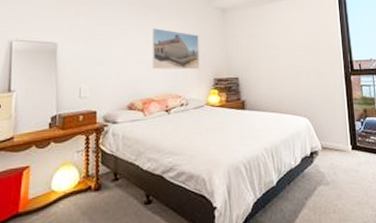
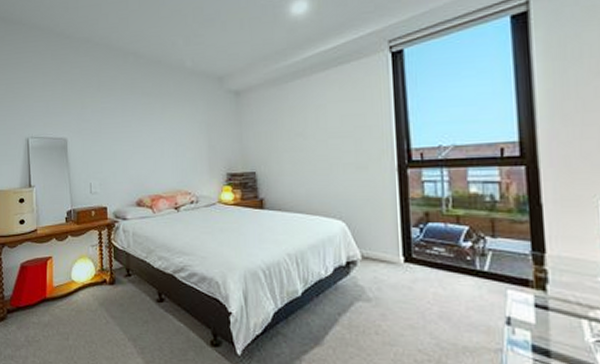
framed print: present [152,28,199,70] -> none [158,118,210,164]

